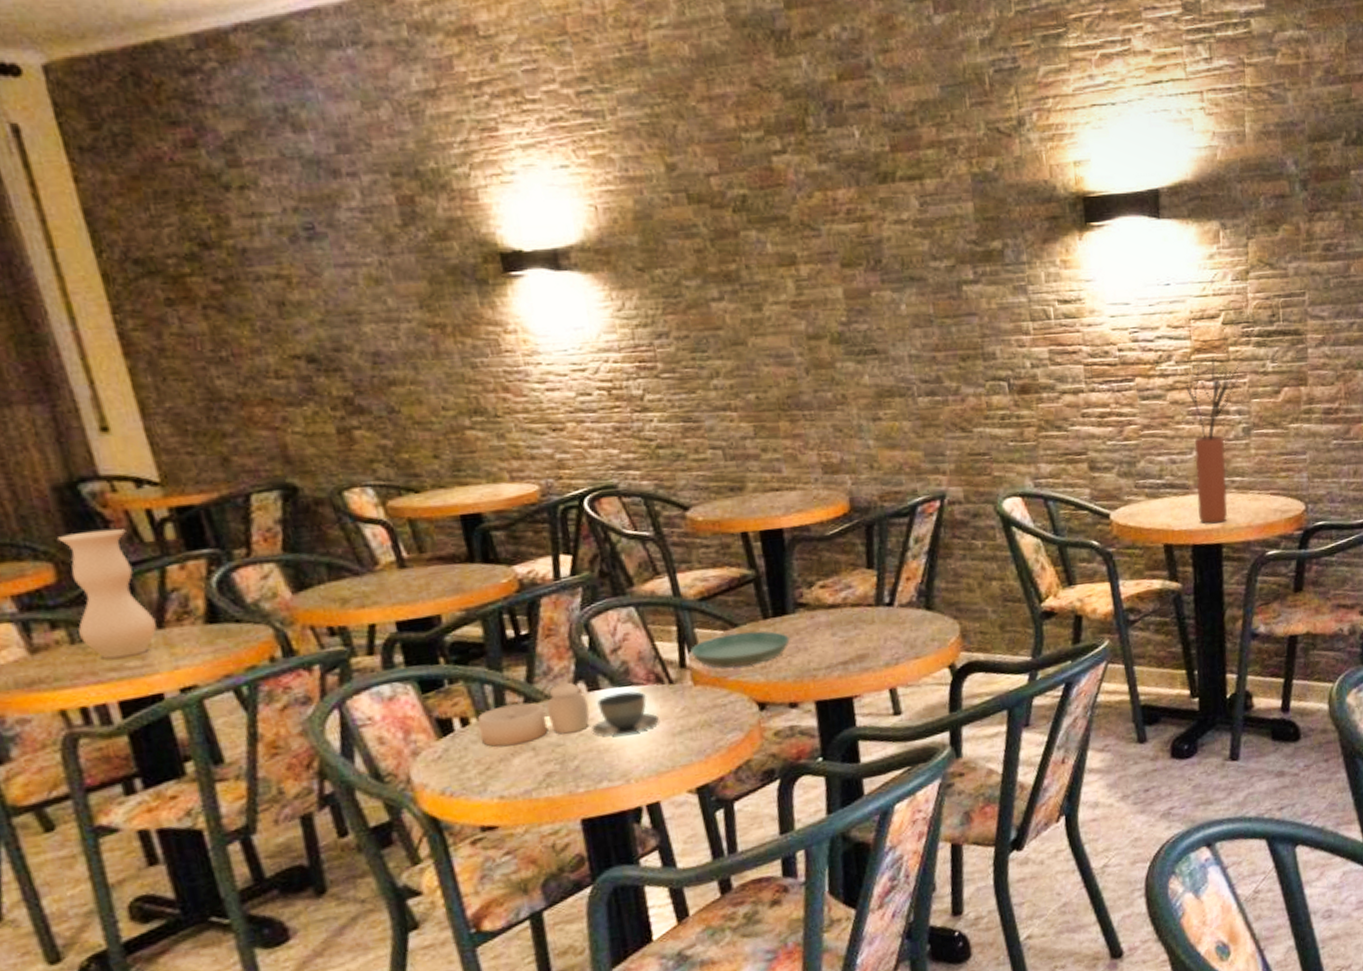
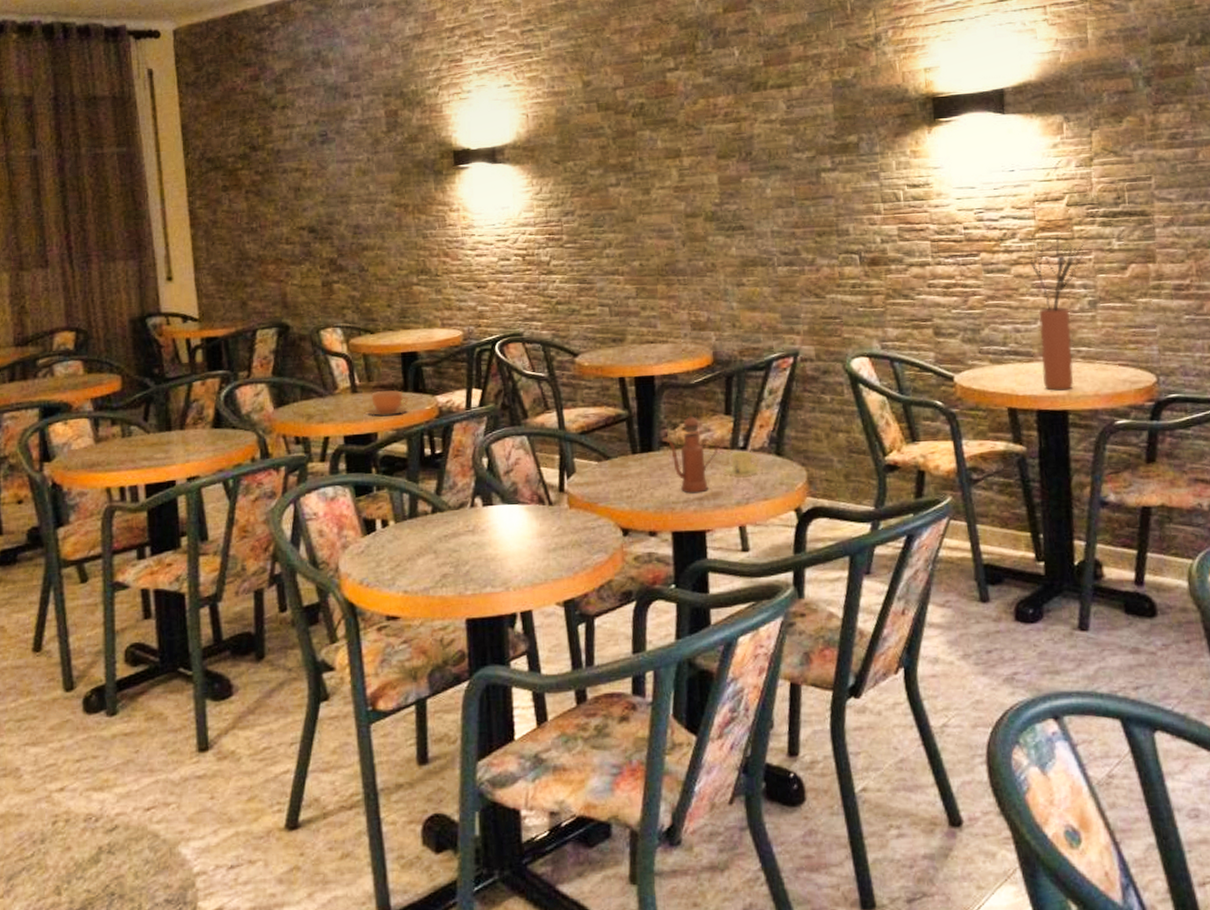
vase: present [56,528,157,660] -> none [126,352,179,452]
teacup: none [423,562,480,595] -> present [367,390,409,416]
sugar bowl: present [477,678,590,748] -> none [394,493,482,548]
teacup: present [592,691,659,736] -> none [483,509,538,547]
saucer: present [690,630,790,668] -> none [569,464,653,495]
coffeepot: none [797,567,862,659] -> present [662,412,718,494]
cup and saucer: none [869,607,909,636] -> present [724,451,760,477]

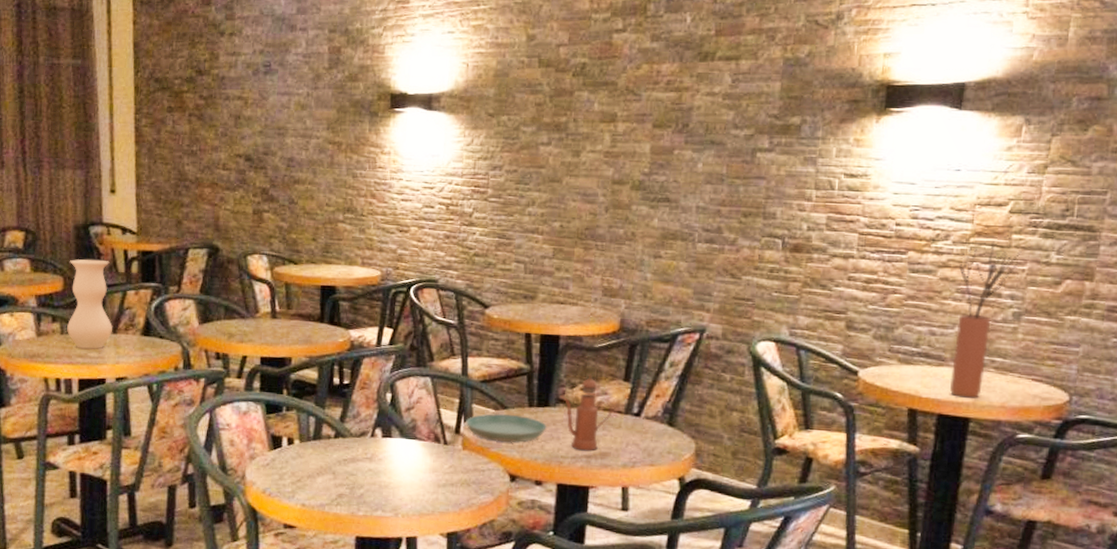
vase: none [126,352,179,452] -> present [67,259,112,350]
teacup: present [367,390,409,416] -> none [284,319,324,343]
saucer: none [569,464,653,495] -> present [466,413,547,443]
cup and saucer: present [724,451,760,477] -> none [615,417,650,441]

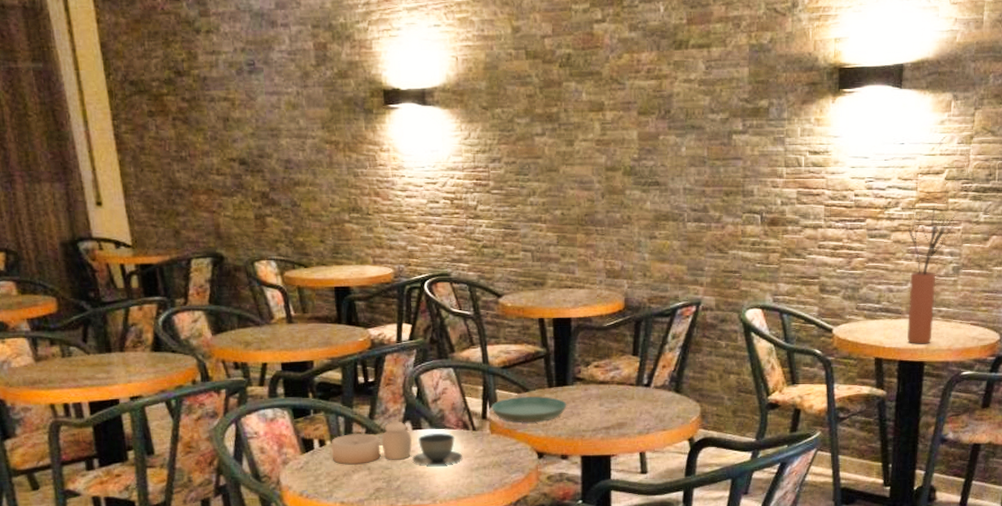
vase: present [67,259,112,350] -> none [60,276,119,371]
sugar bowl: none [299,423,380,468] -> present [331,417,412,465]
teacup: none [379,442,430,478] -> present [412,433,462,466]
coffeepot: present [560,374,613,451] -> none [576,351,625,423]

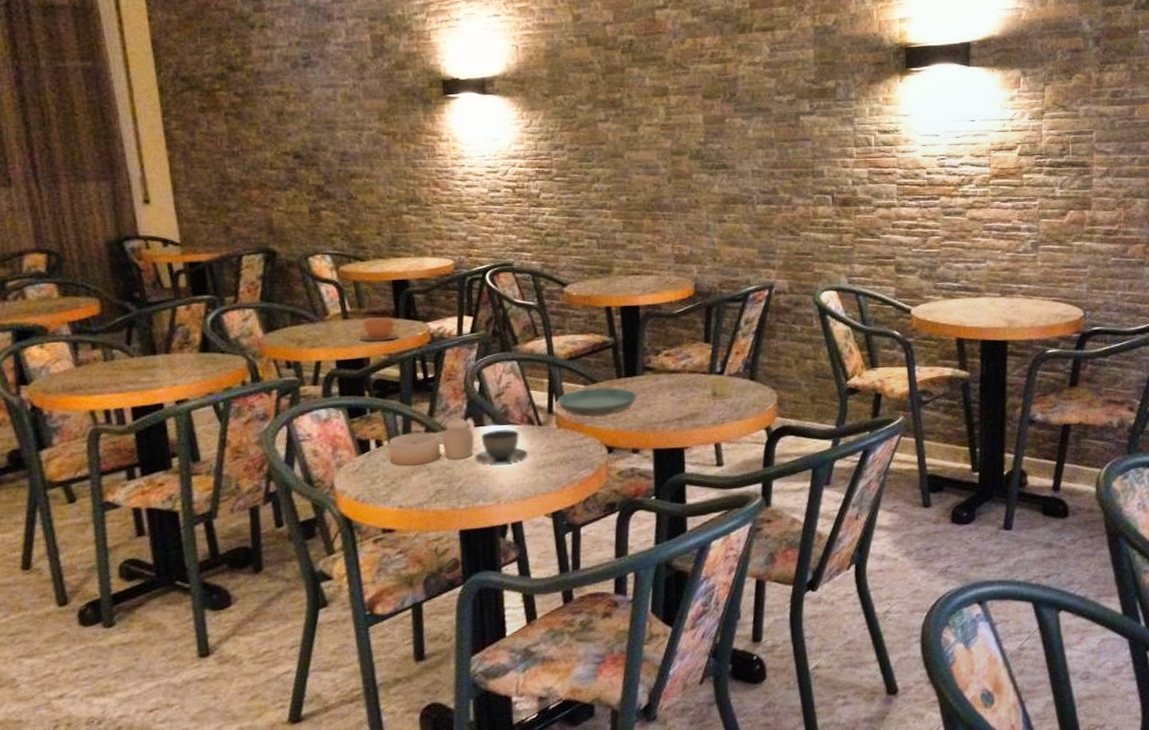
teacup: none [303,322,343,345] -> present [358,317,401,341]
cup and saucer: none [629,388,661,410] -> present [702,376,735,399]
vase: present [907,206,957,344] -> none [983,182,1032,323]

